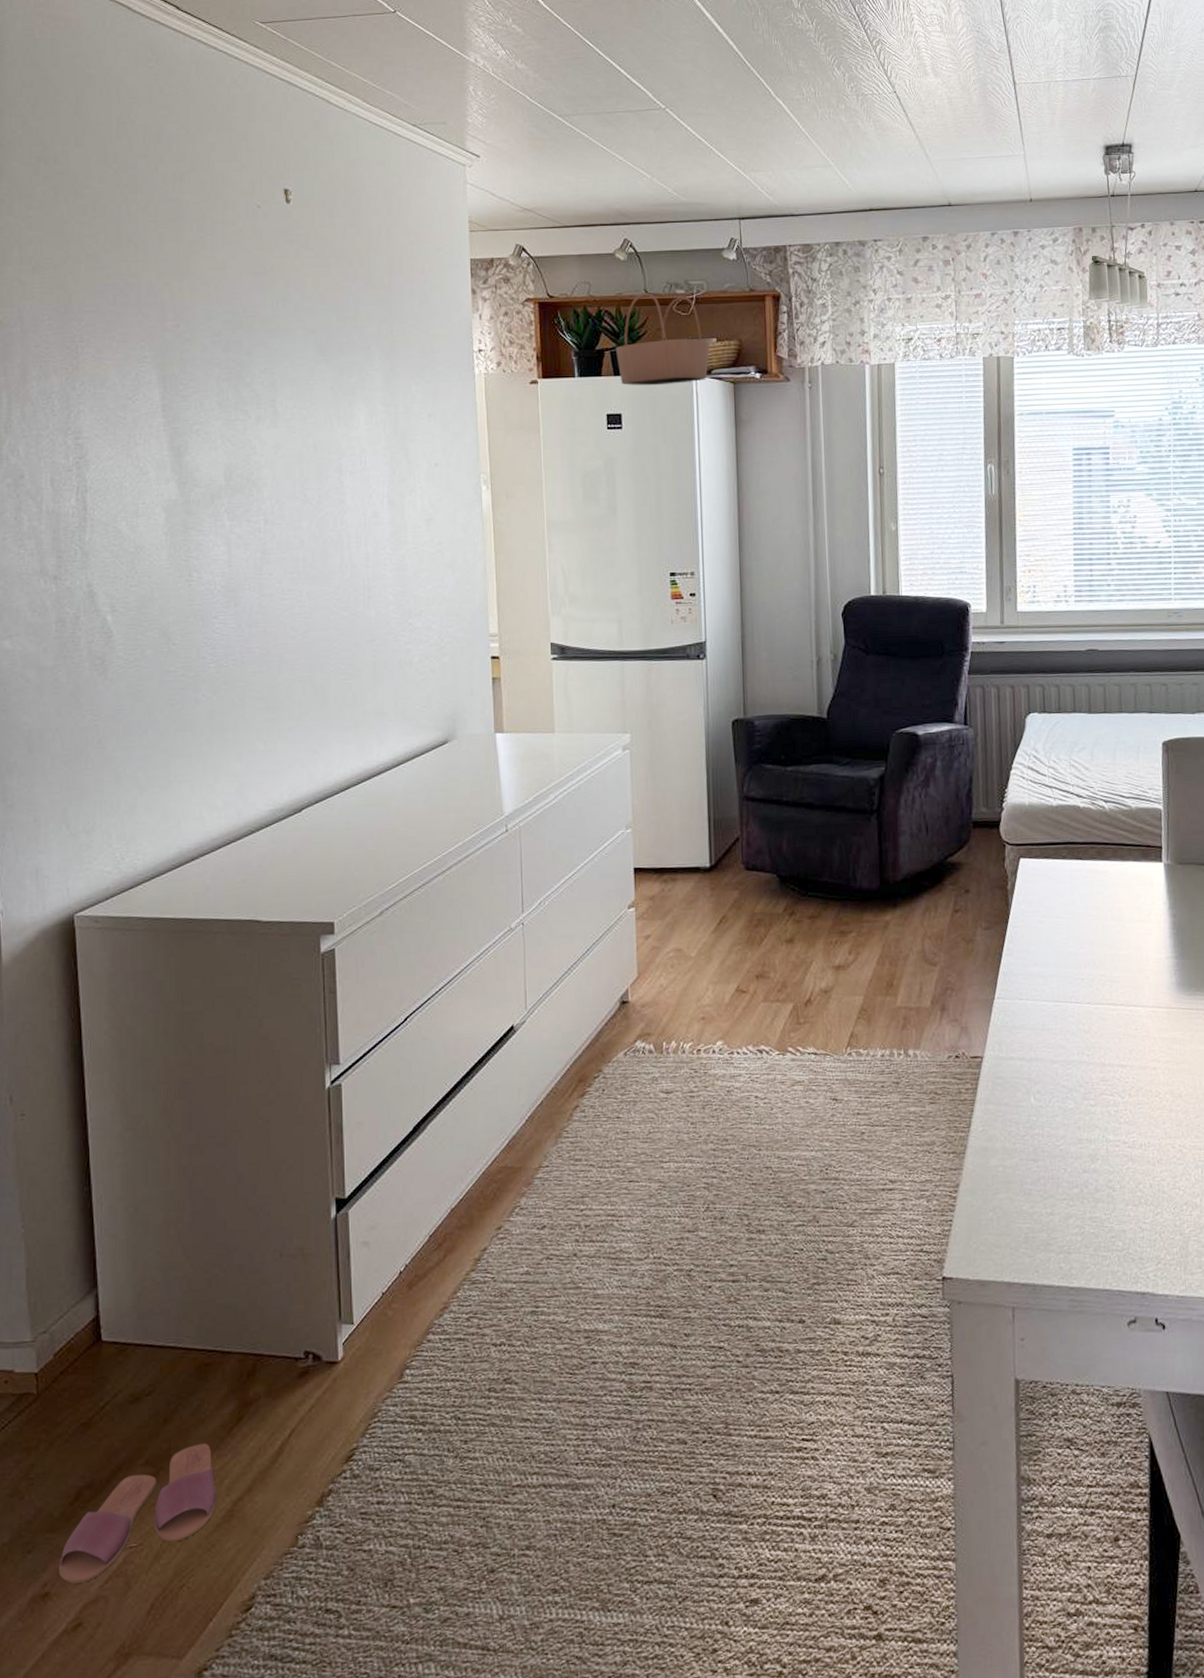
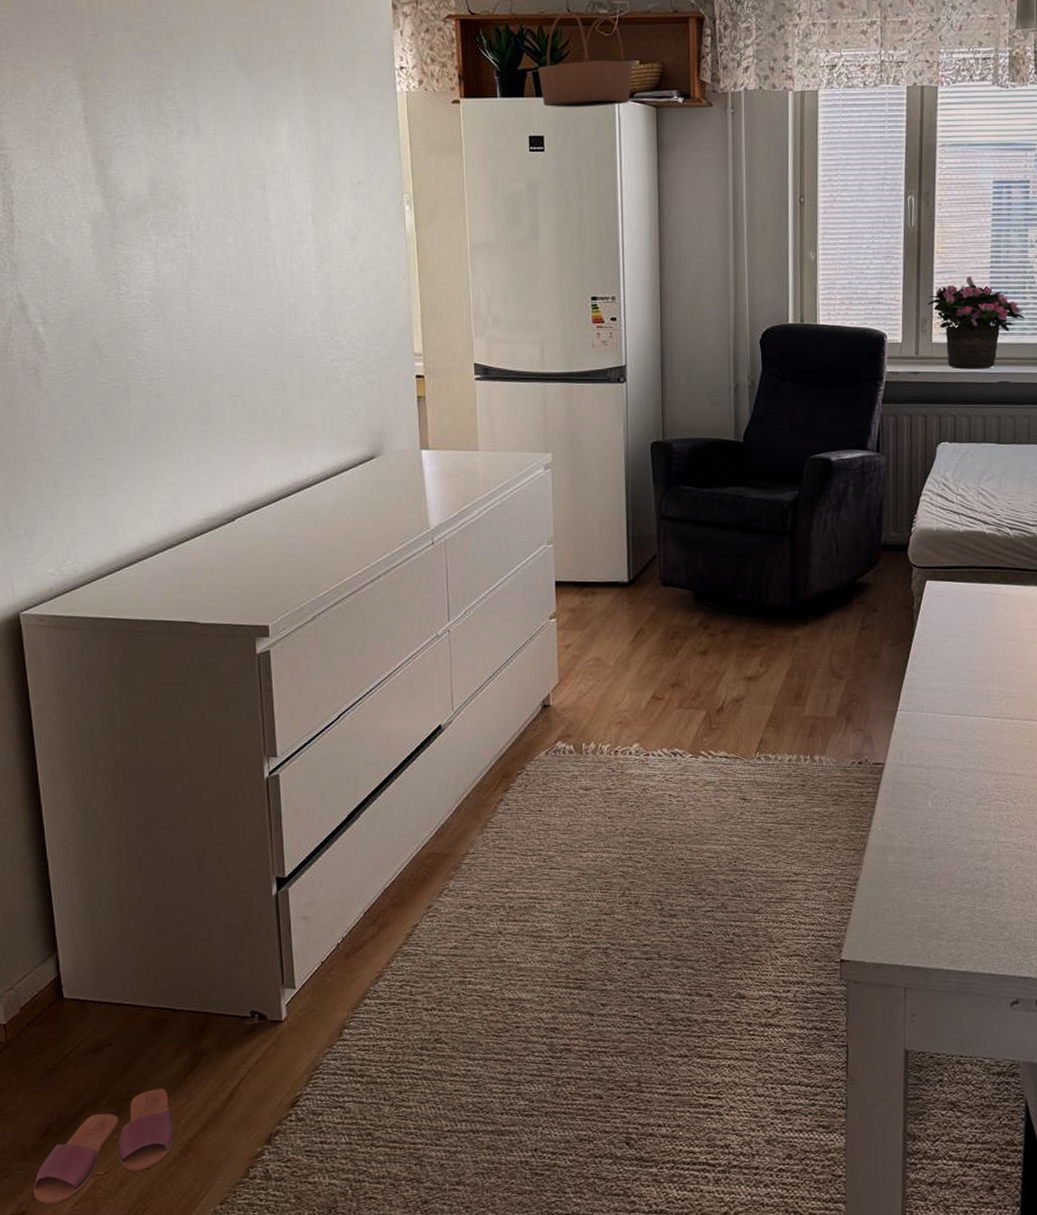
potted flower: none [1011,544,1110,638] -> present [927,277,1025,369]

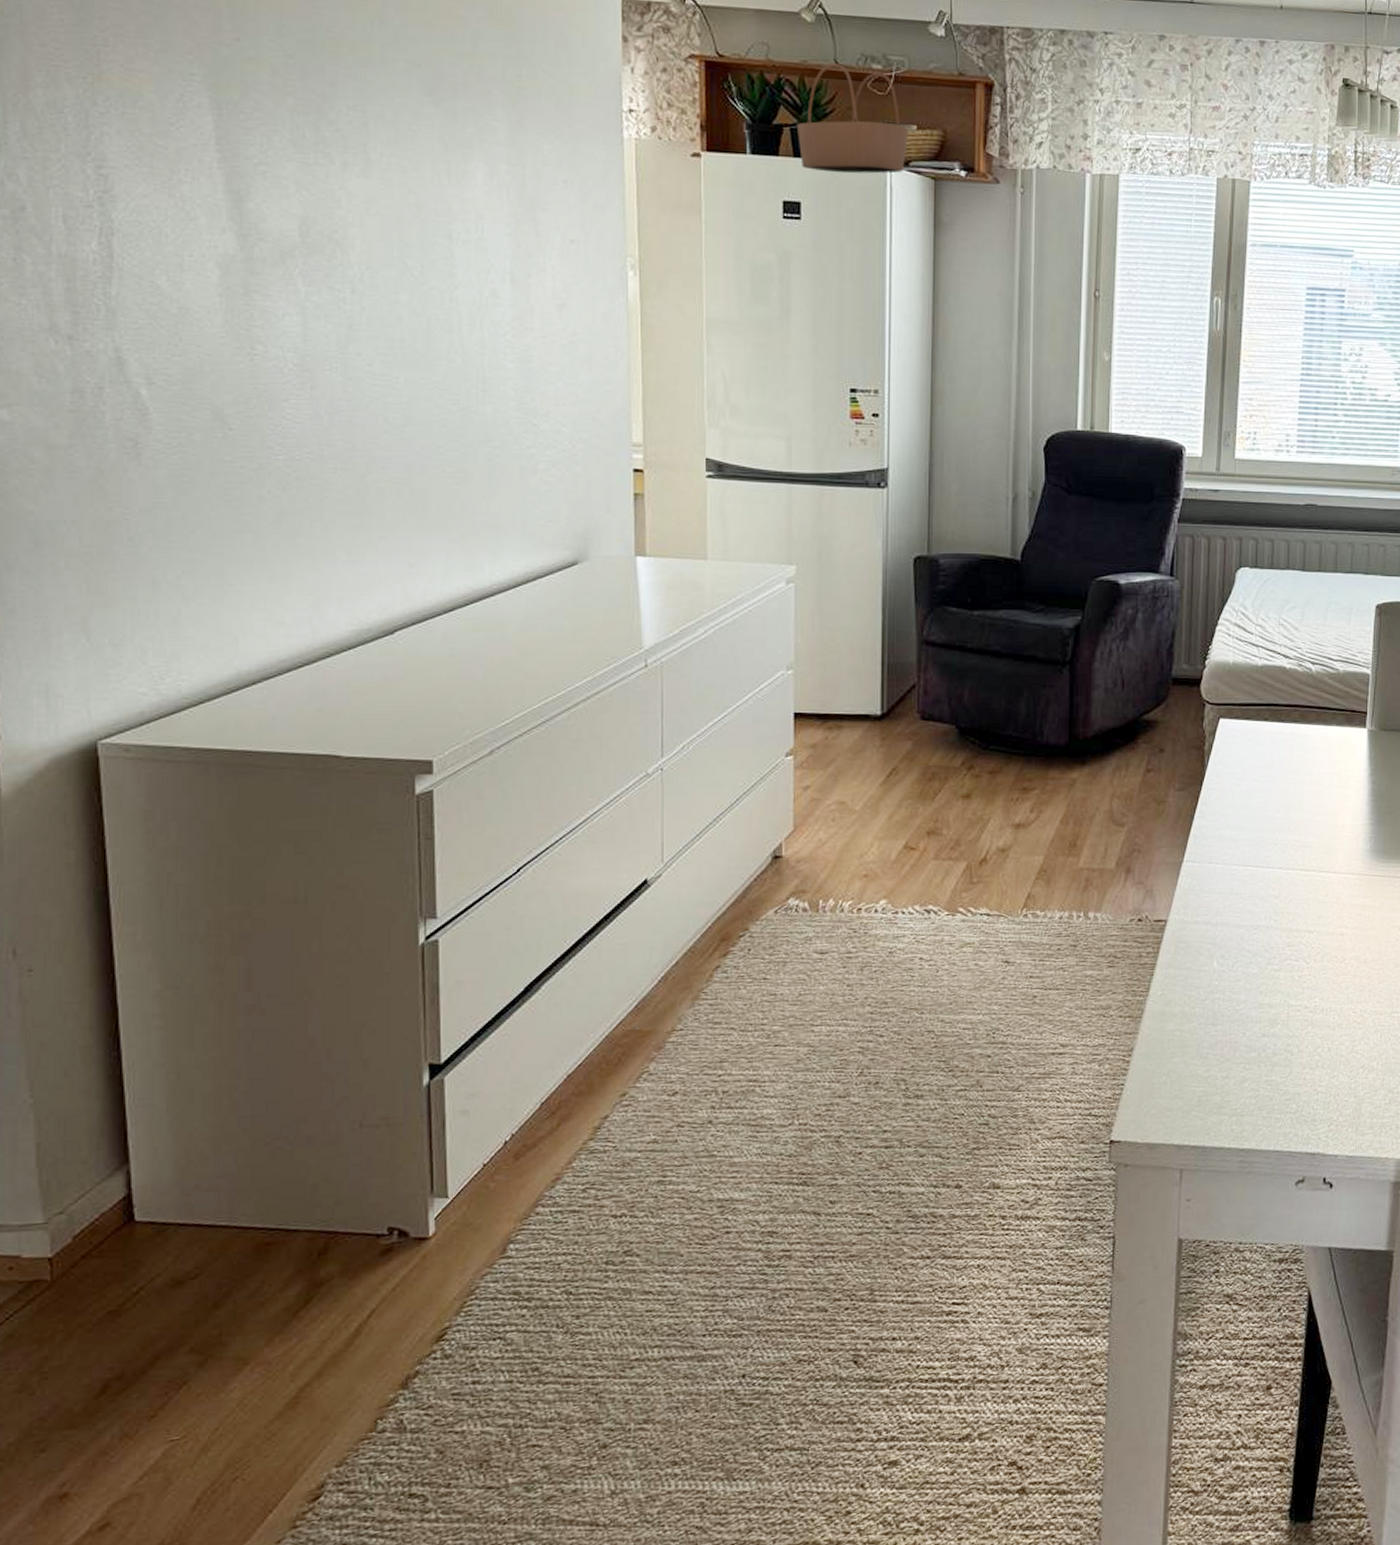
slippers: present [34,1088,174,1204] -> none [81,1328,279,1482]
potted flower: present [927,277,1025,369] -> none [1231,389,1335,490]

